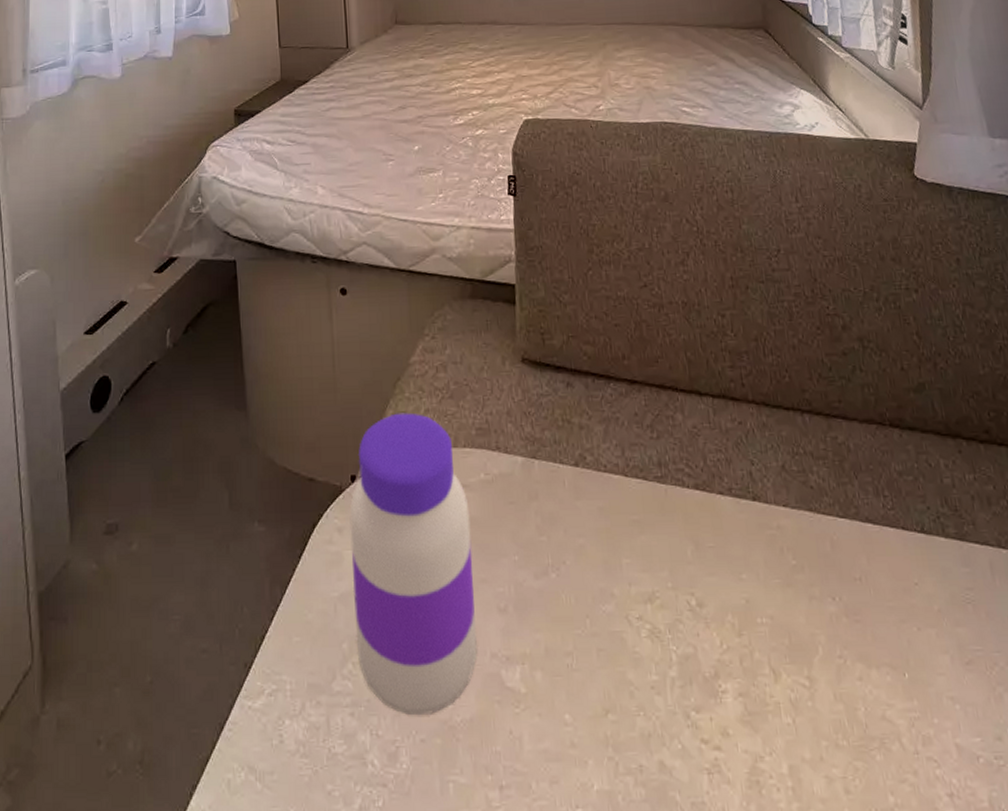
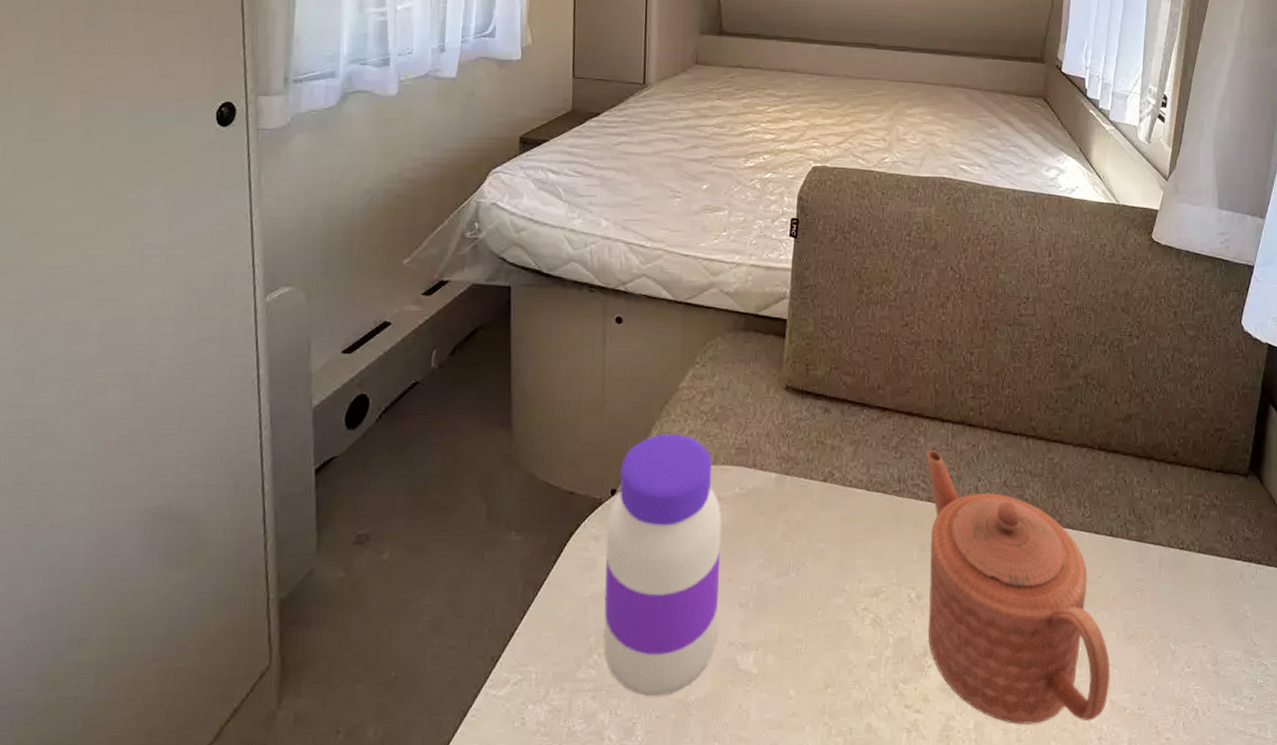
teapot: none [686,429,953,772] -> present [926,450,1110,725]

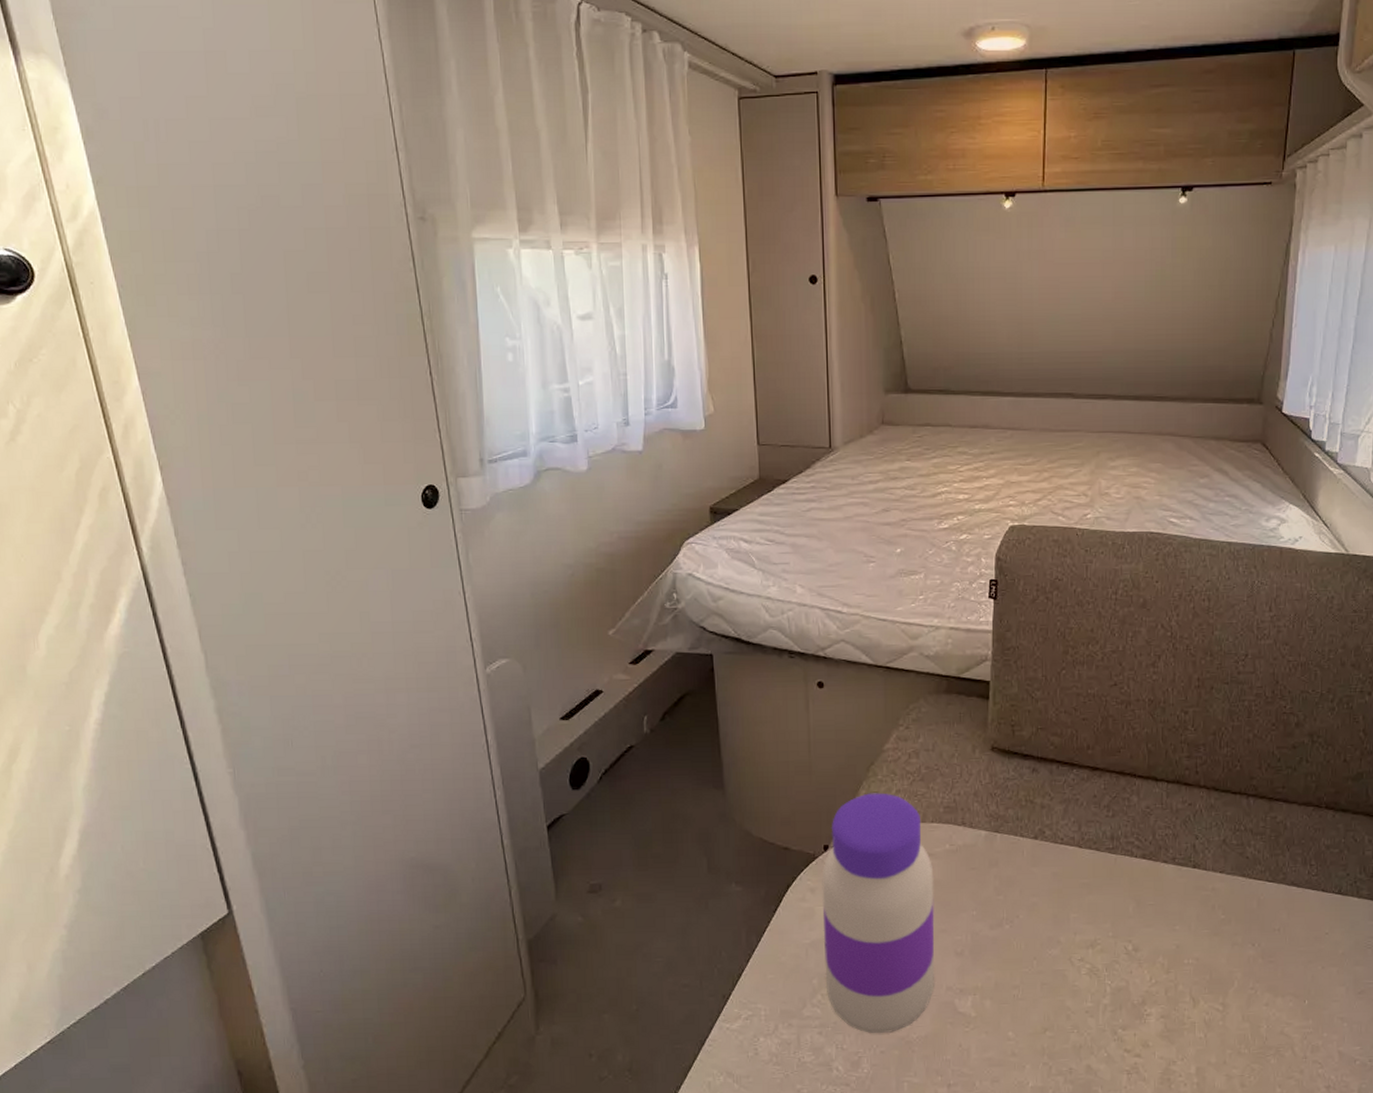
teapot: present [926,450,1110,725] -> none [1140,809,1339,1071]

